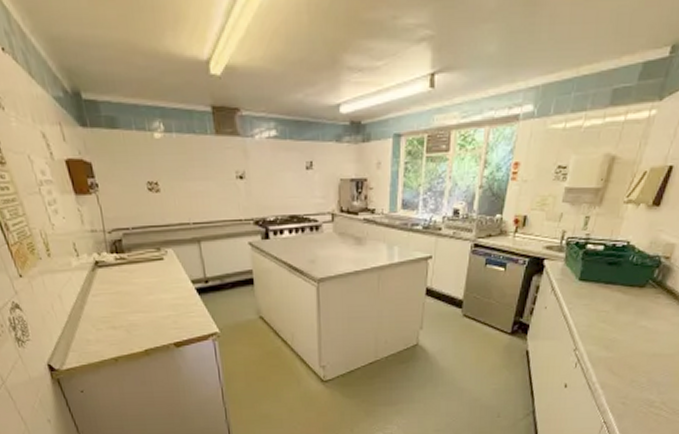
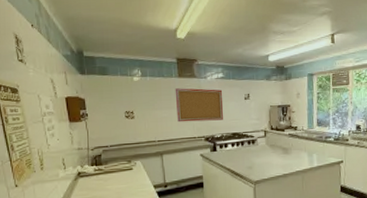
wall art: none [211,150,278,199] -> present [175,88,224,123]

